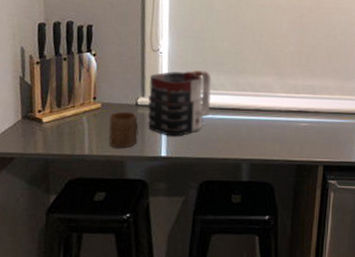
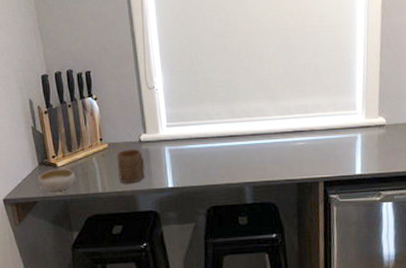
bowl: none [18,125,62,148] -> present [38,169,76,190]
mug: present [147,69,212,137] -> none [149,101,209,168]

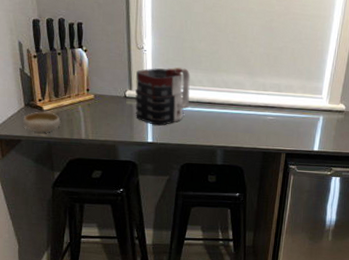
cup: present [117,148,145,184] -> none [102,102,128,135]
mug: none [149,101,209,168] -> present [135,67,190,126]

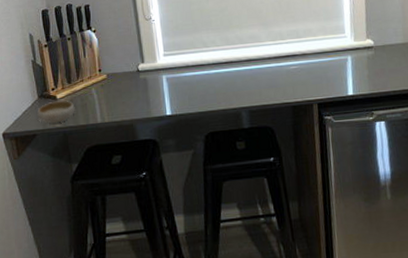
mug: present [135,67,190,126] -> none [147,30,205,96]

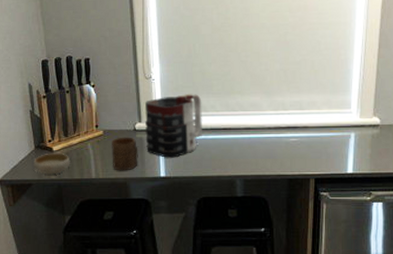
cup: none [116,78,144,114] -> present [112,137,138,171]
mug: none [147,30,205,96] -> present [145,93,202,158]

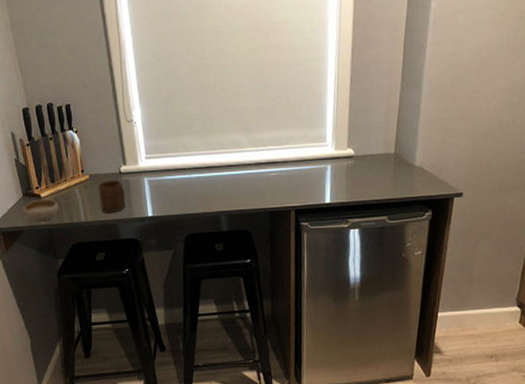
mug: present [145,93,202,158] -> none [129,134,186,198]

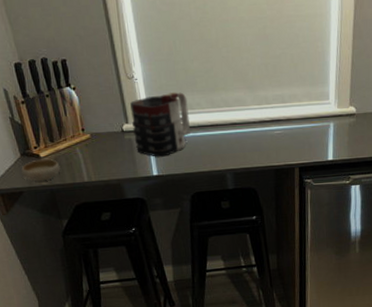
cup: present [98,179,126,214] -> none [100,138,130,173]
mug: none [129,134,186,198] -> present [130,91,190,157]

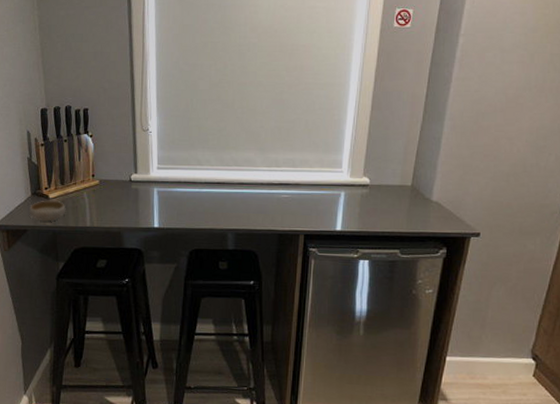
mug: present [130,91,190,157] -> none [140,146,197,210]

